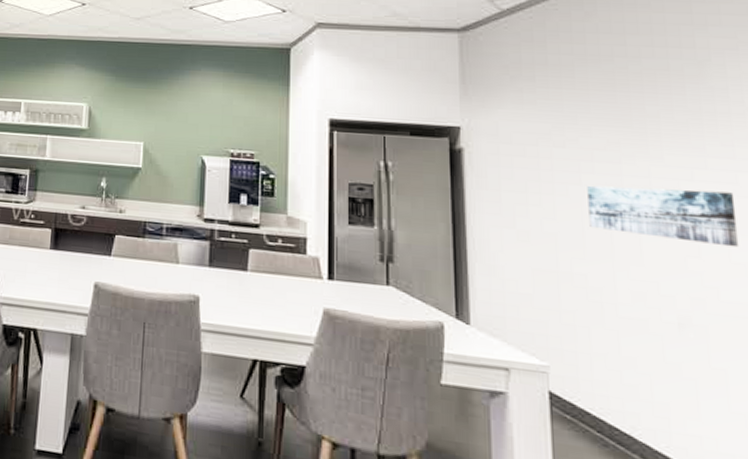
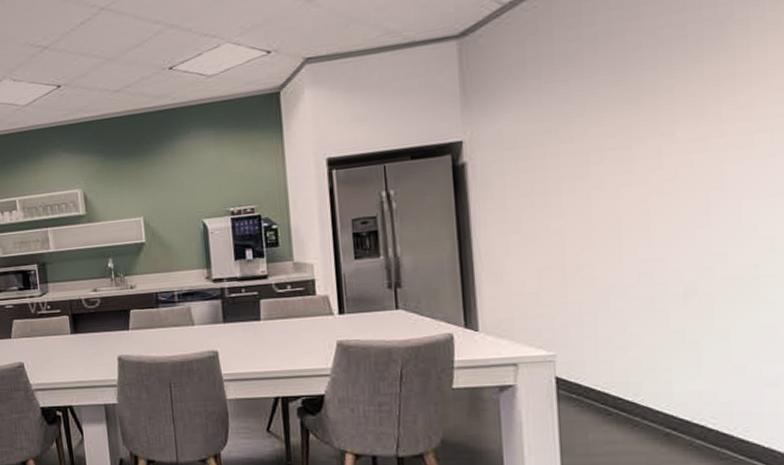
wall art: present [587,185,740,248] -> none [595,156,751,219]

